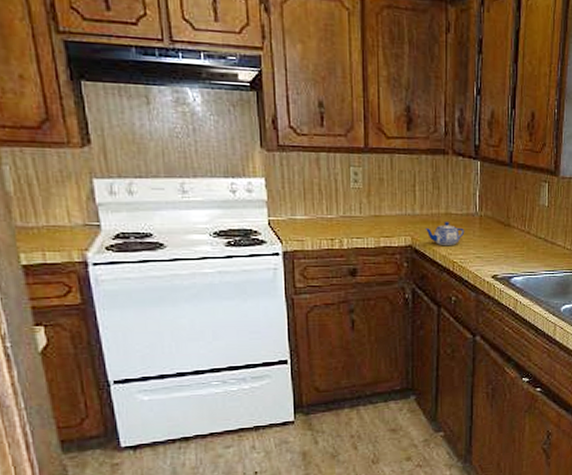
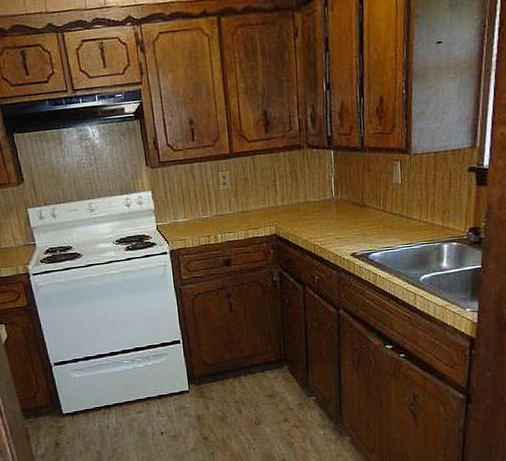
teapot: present [425,222,465,246] -> none [287,209,323,232]

